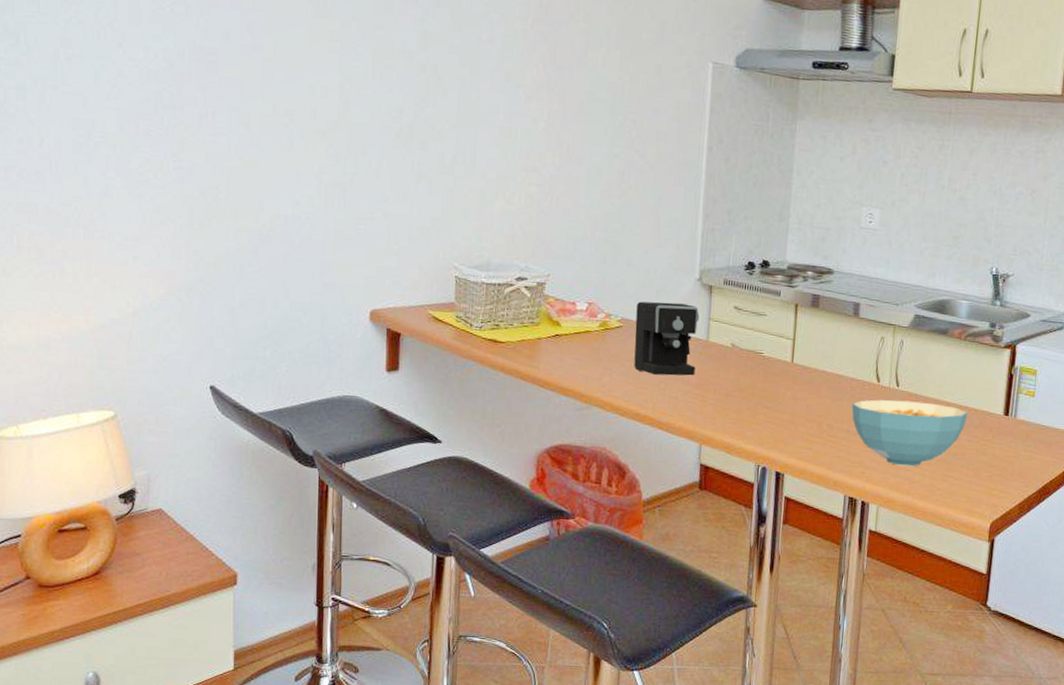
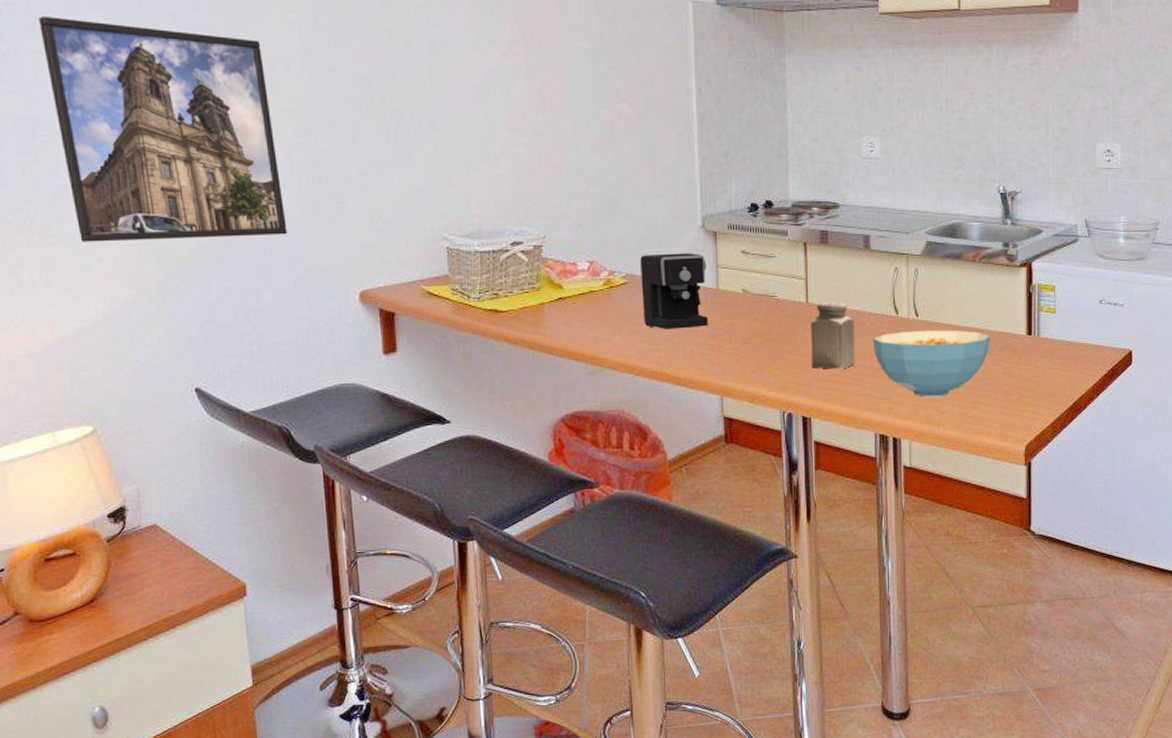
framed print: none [104,26,310,250] -> present [39,16,287,242]
salt shaker: none [790,363,837,430] -> present [811,301,855,369]

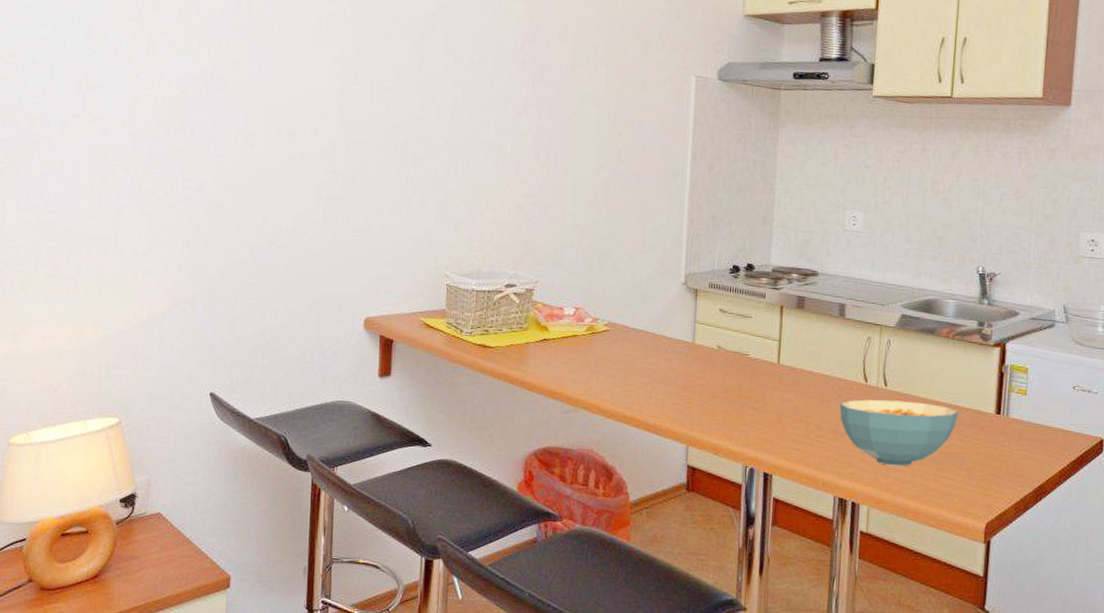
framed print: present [39,16,287,242] -> none [123,59,308,262]
coffee maker: present [640,253,708,329] -> none [620,305,685,378]
salt shaker: present [811,301,855,369] -> none [777,364,824,431]

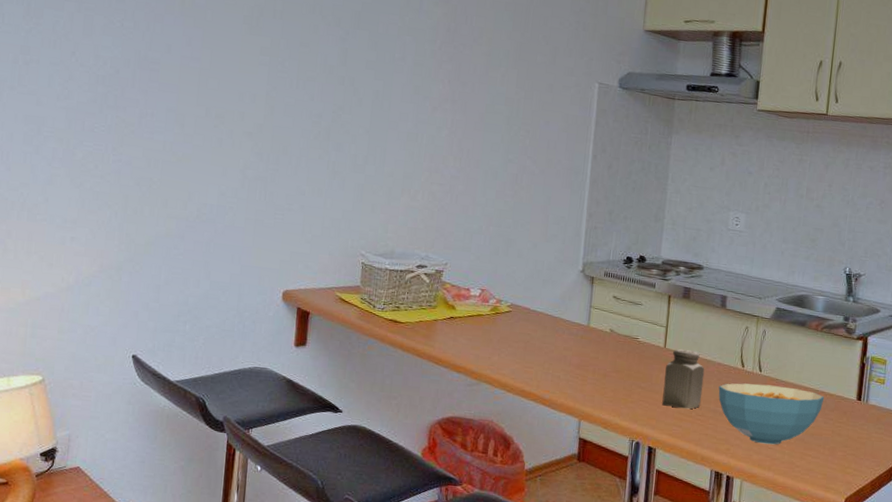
salt shaker: none [777,364,824,431] -> present [662,348,705,409]

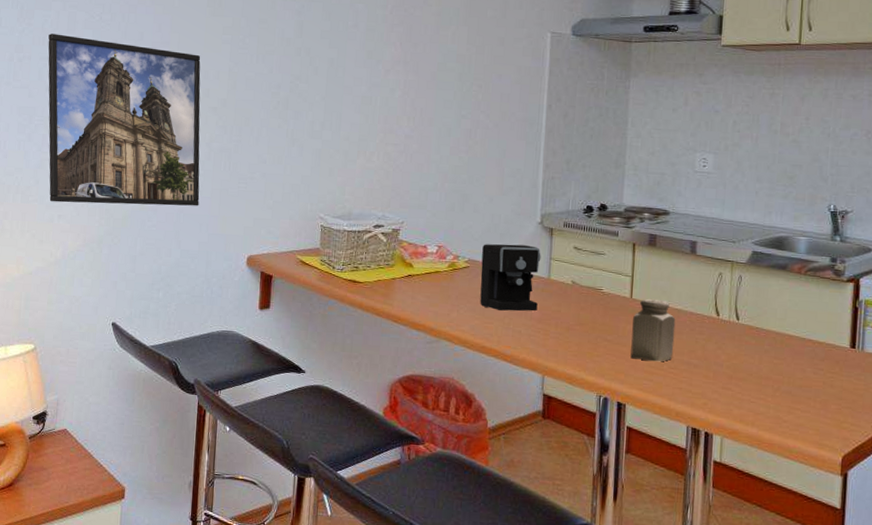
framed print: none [59,37,235,236] -> present [48,34,201,206]
coffee maker: none [521,289,582,358] -> present [480,244,541,312]
cereal bowl: present [718,383,825,445] -> none [691,333,813,398]

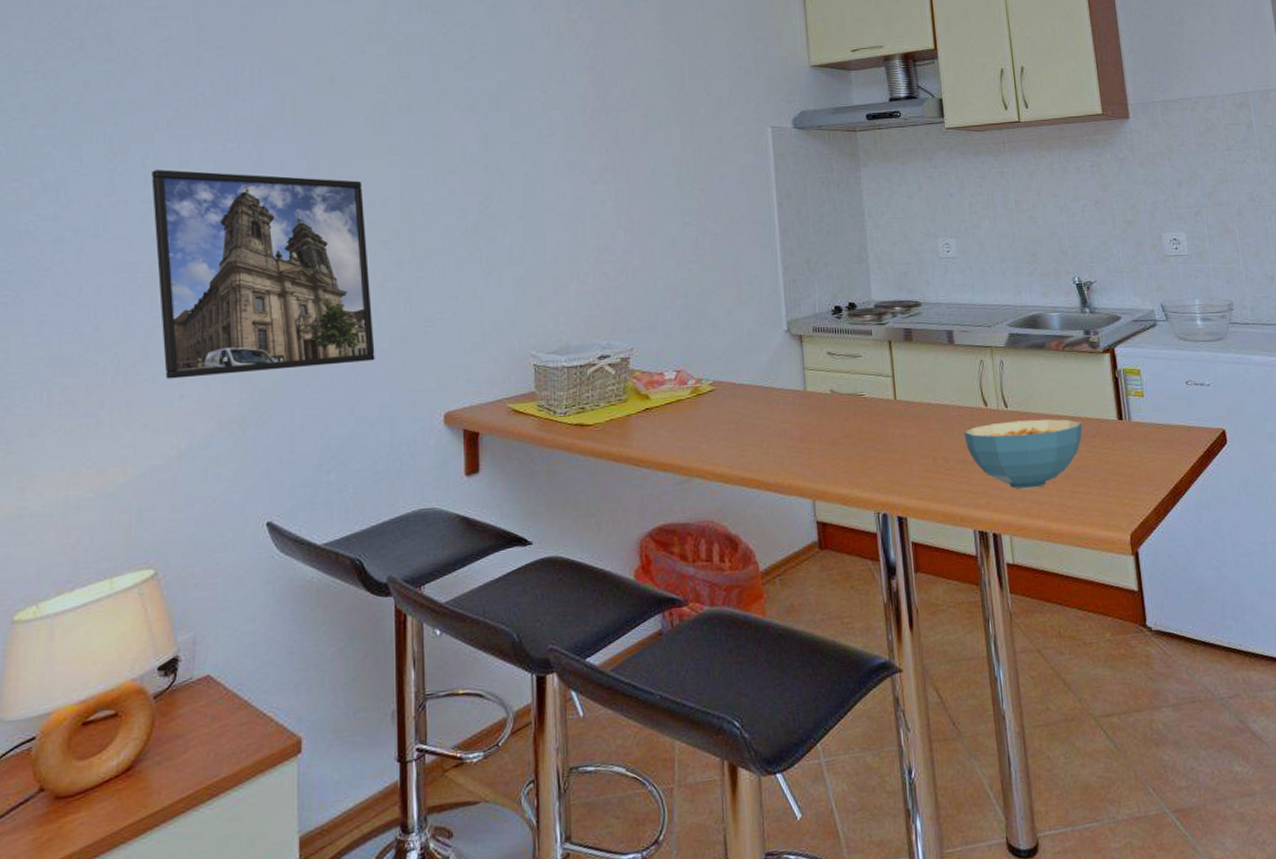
coffee maker: present [480,244,541,312] -> none [727,357,797,434]
salt shaker: present [630,298,676,362] -> none [900,397,947,466]
cereal bowl: none [691,333,813,398] -> present [964,419,1083,489]

